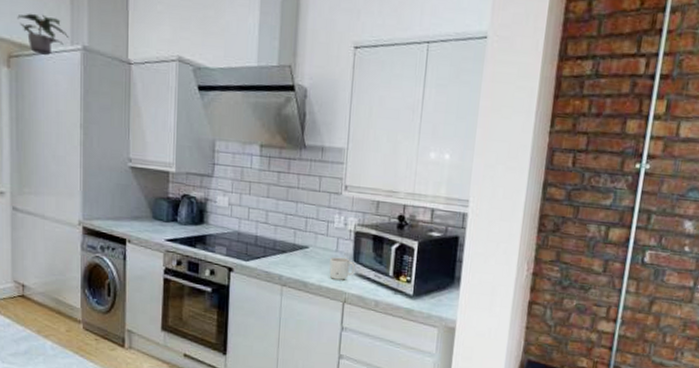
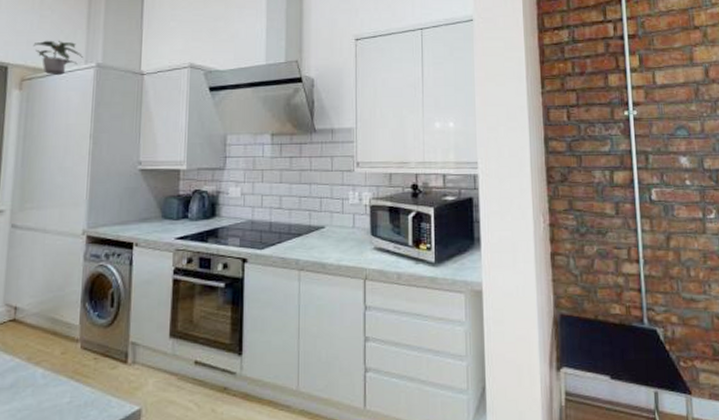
mug: present [329,257,356,280] -> none [348,233,375,257]

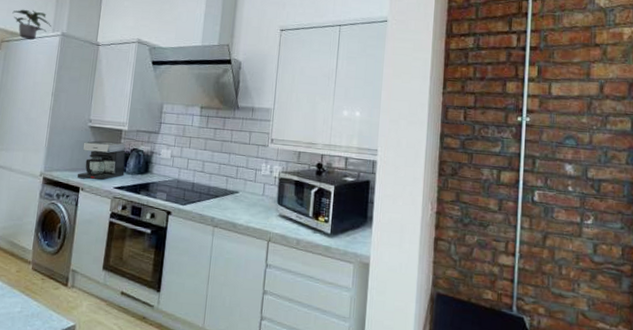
coffee maker: none [128,184,187,233] -> present [77,140,126,181]

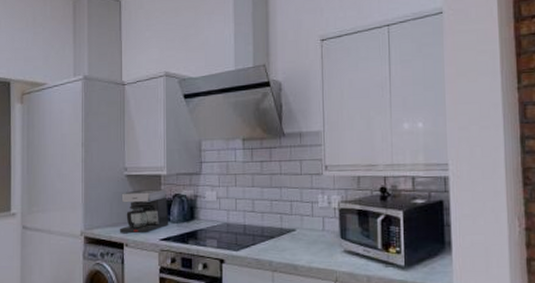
potted plant: present [12,9,52,40] -> none [30,55,72,88]

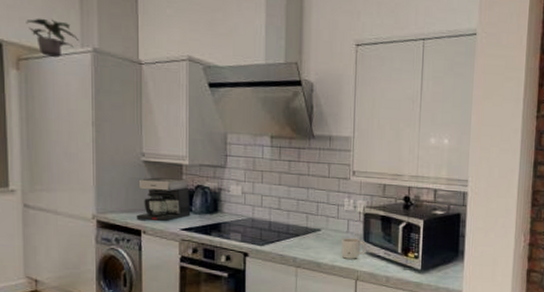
potted plant: none [30,55,72,88] -> present [26,18,79,57]
mug: none [318,236,344,259] -> present [341,237,367,259]

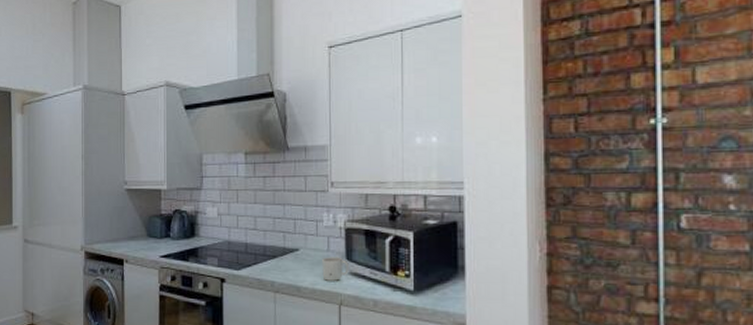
potted plant: present [26,18,79,57] -> none [30,63,72,98]
coffee maker: present [136,177,191,222] -> none [119,204,169,250]

